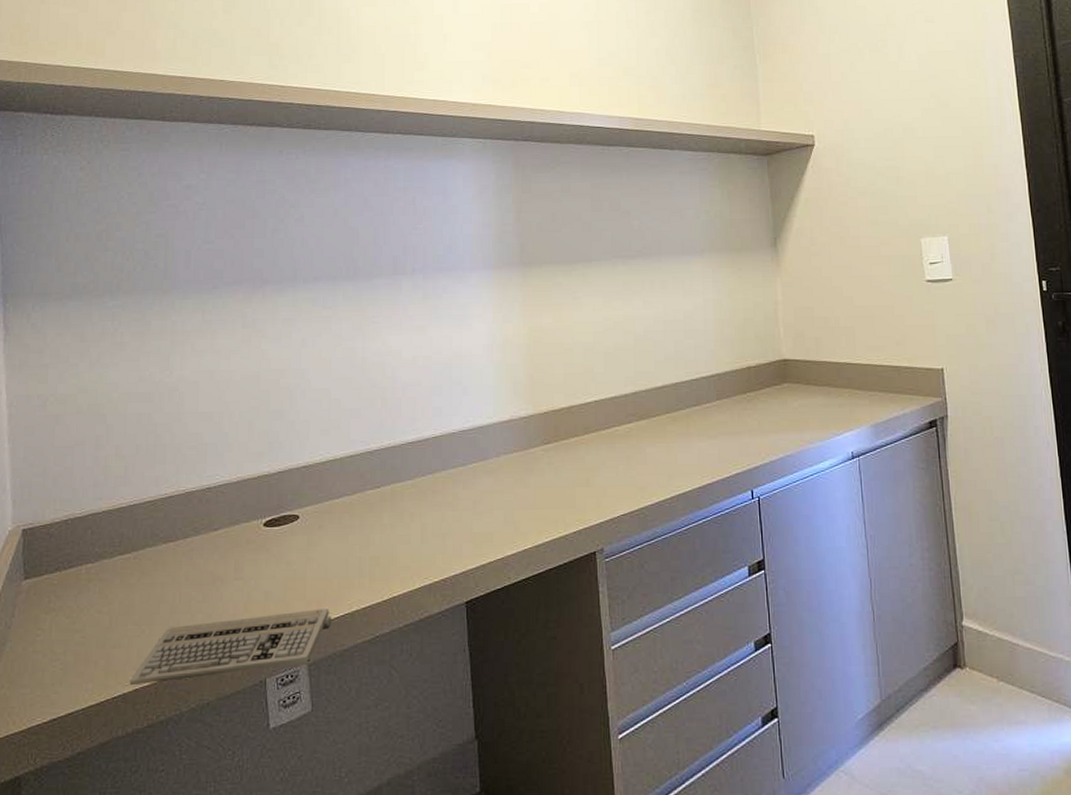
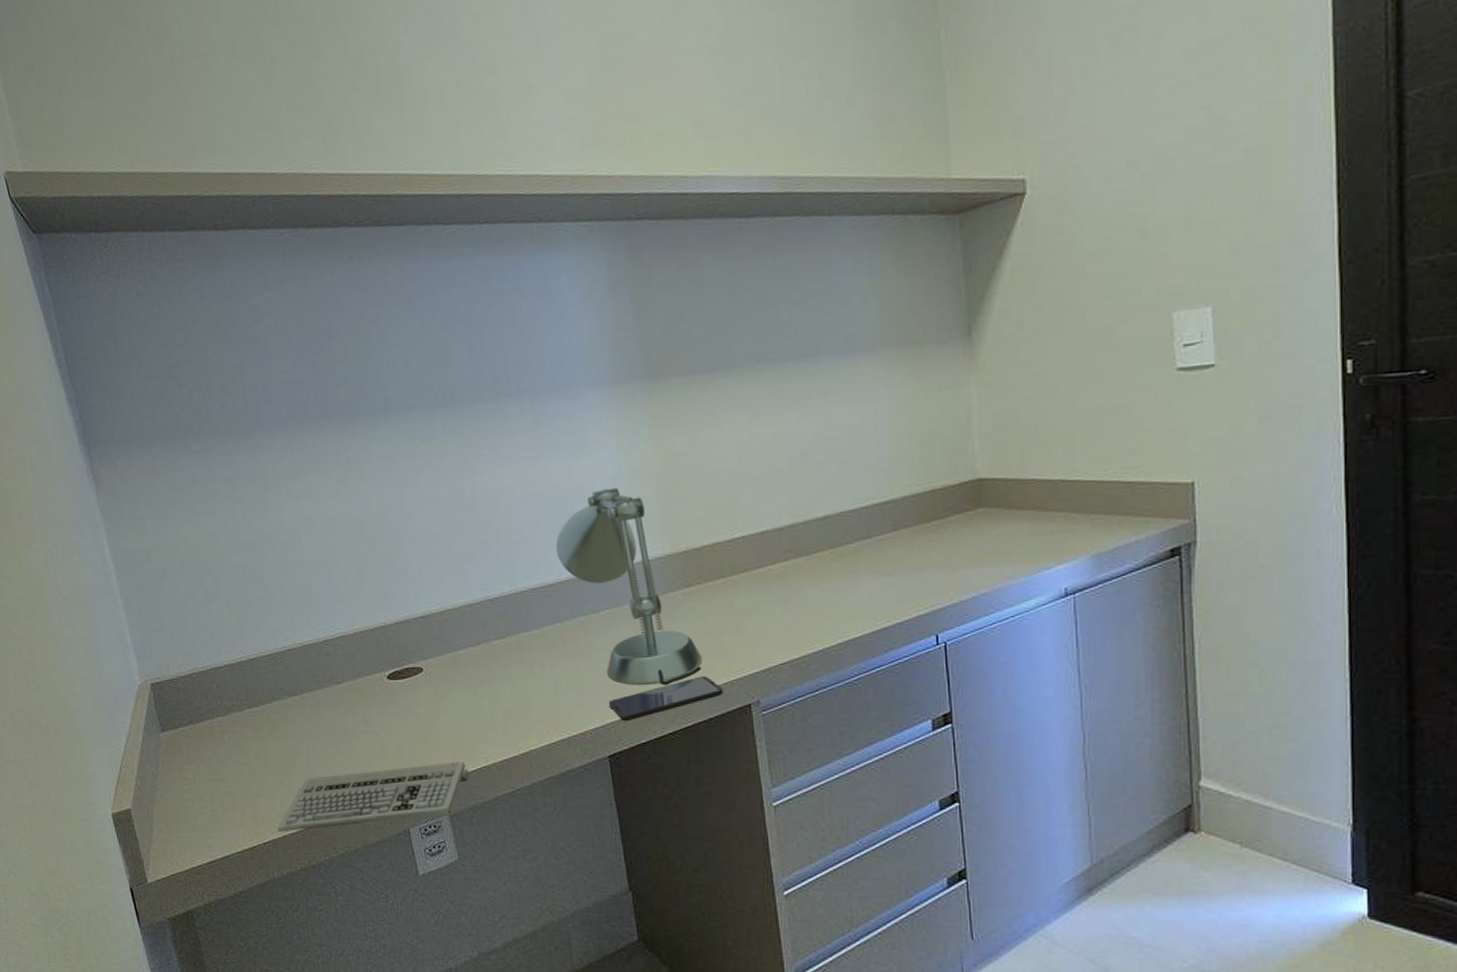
desk lamp: none [433,355,555,534] -> present [555,488,702,686]
smartphone: none [469,525,572,569] -> present [608,676,724,722]

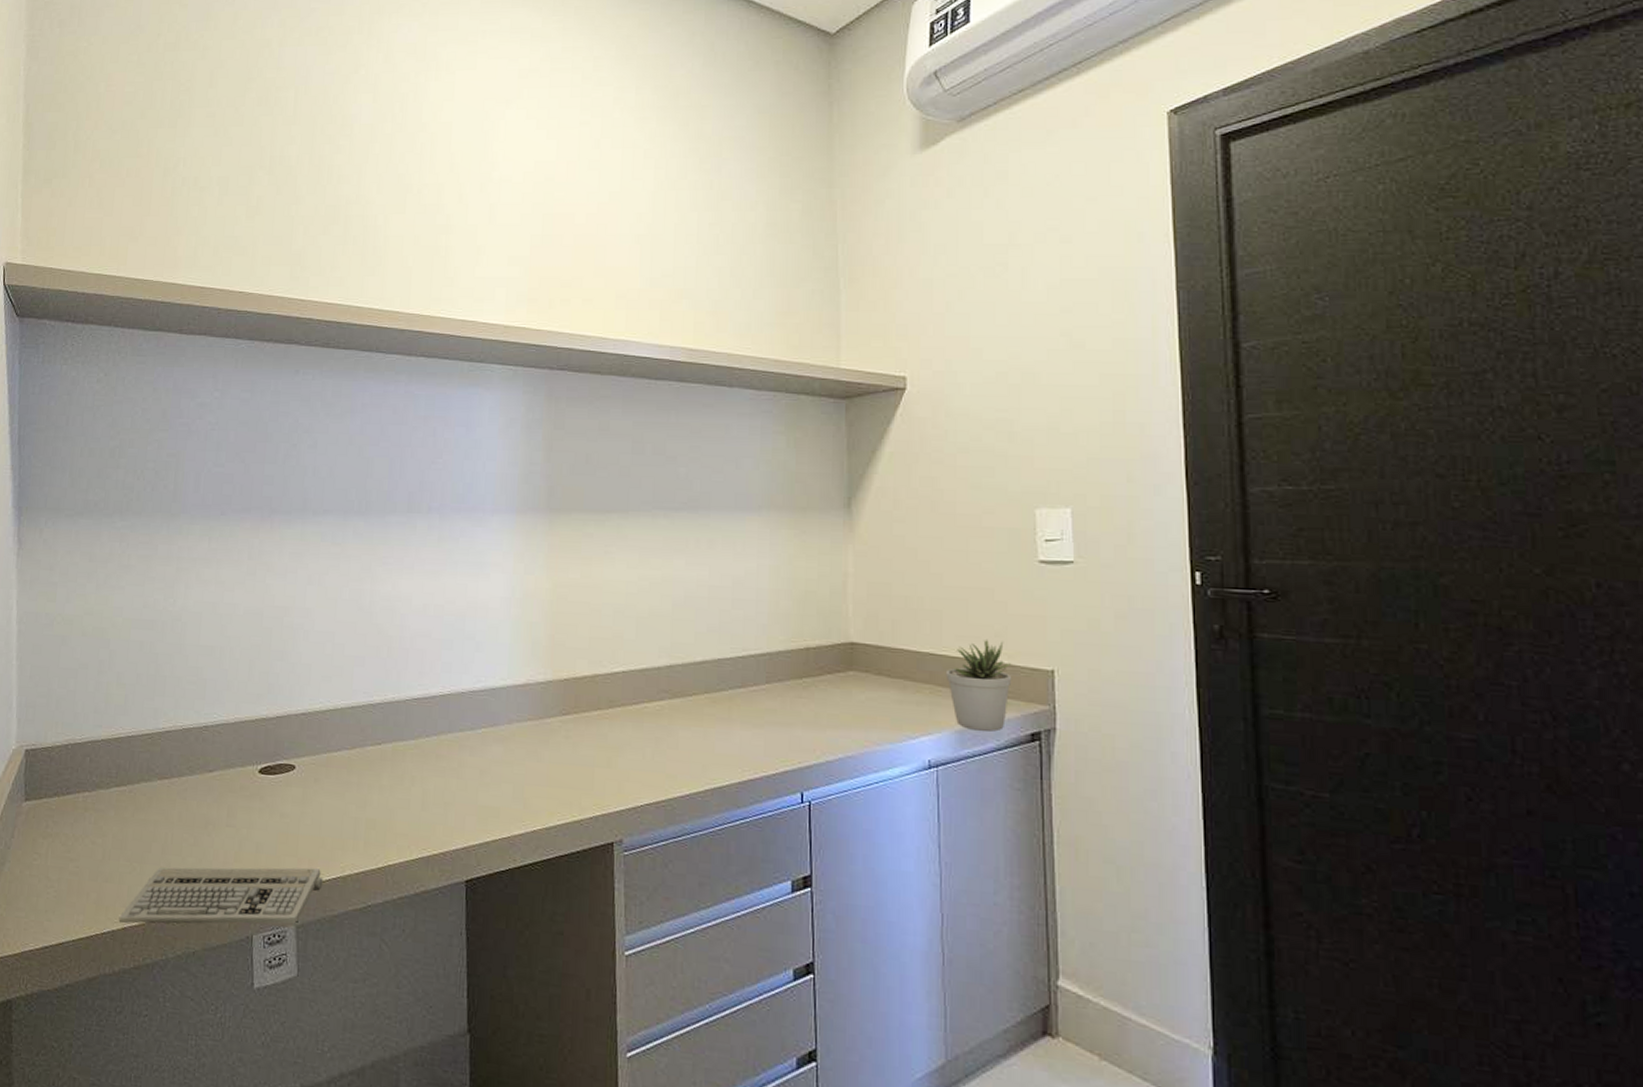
desk lamp: present [555,488,702,686] -> none [443,609,571,813]
smartphone: present [608,676,724,722] -> none [472,807,588,847]
potted plant: none [1079,458,1150,554] -> present [945,638,1012,733]

